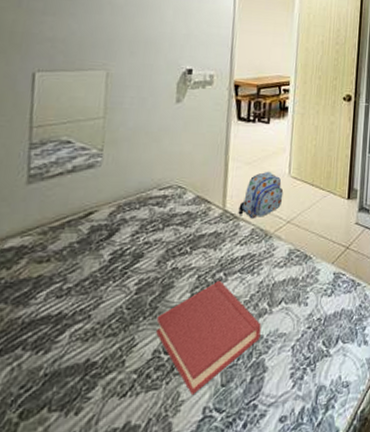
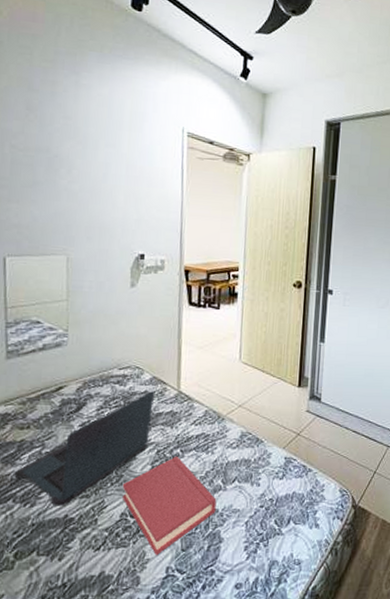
laptop: none [26,211,197,350] -> present [14,391,154,506]
backpack: present [238,171,284,219] -> none [192,355,235,401]

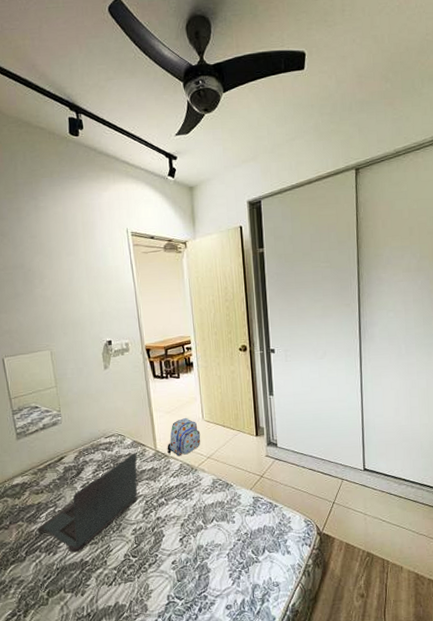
hardback book: present [122,456,217,556] -> none [122,504,201,587]
backpack: none [192,355,235,401] -> present [167,417,201,456]

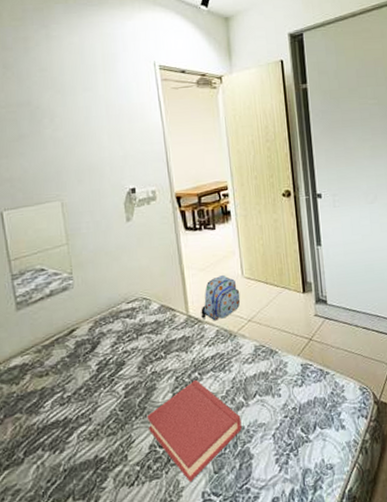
laptop: present [37,453,138,553] -> none [39,319,166,449]
hardback book: none [122,504,201,587] -> present [147,379,242,483]

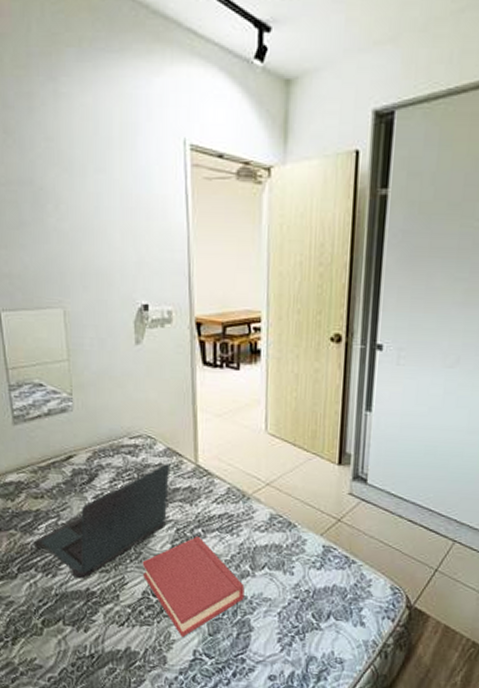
laptop: none [39,319,166,449] -> present [33,464,169,579]
backpack: present [201,274,241,321] -> none [212,425,261,477]

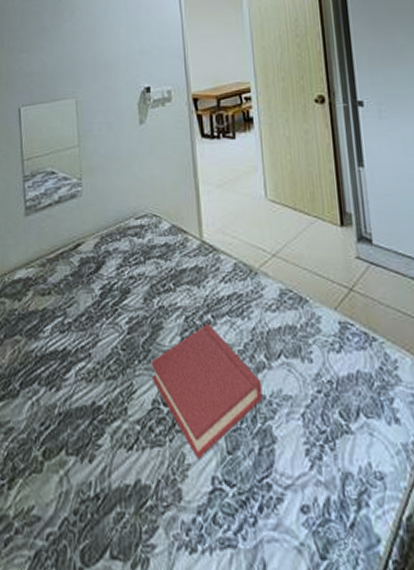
laptop: present [33,464,169,579] -> none [38,243,176,391]

